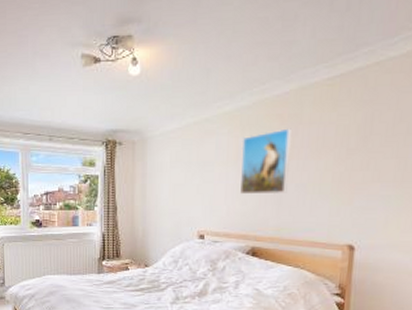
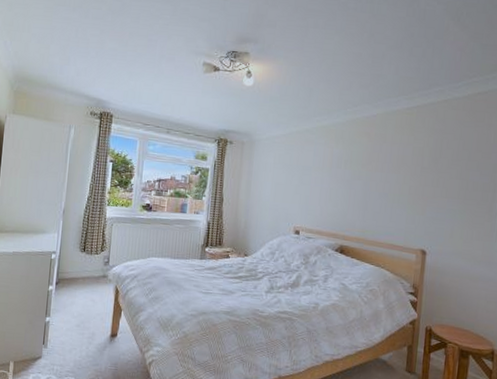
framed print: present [240,128,292,195] -> none [333,145,378,200]

